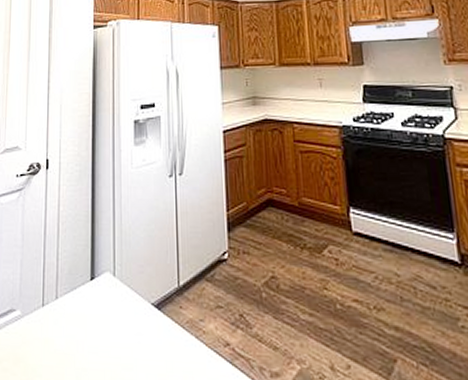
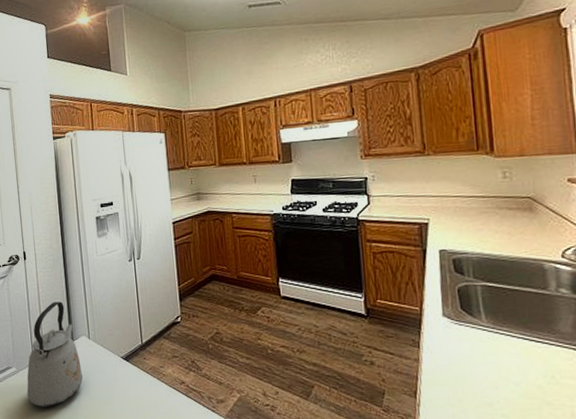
kettle: none [30,224,101,370] -> present [27,302,83,408]

